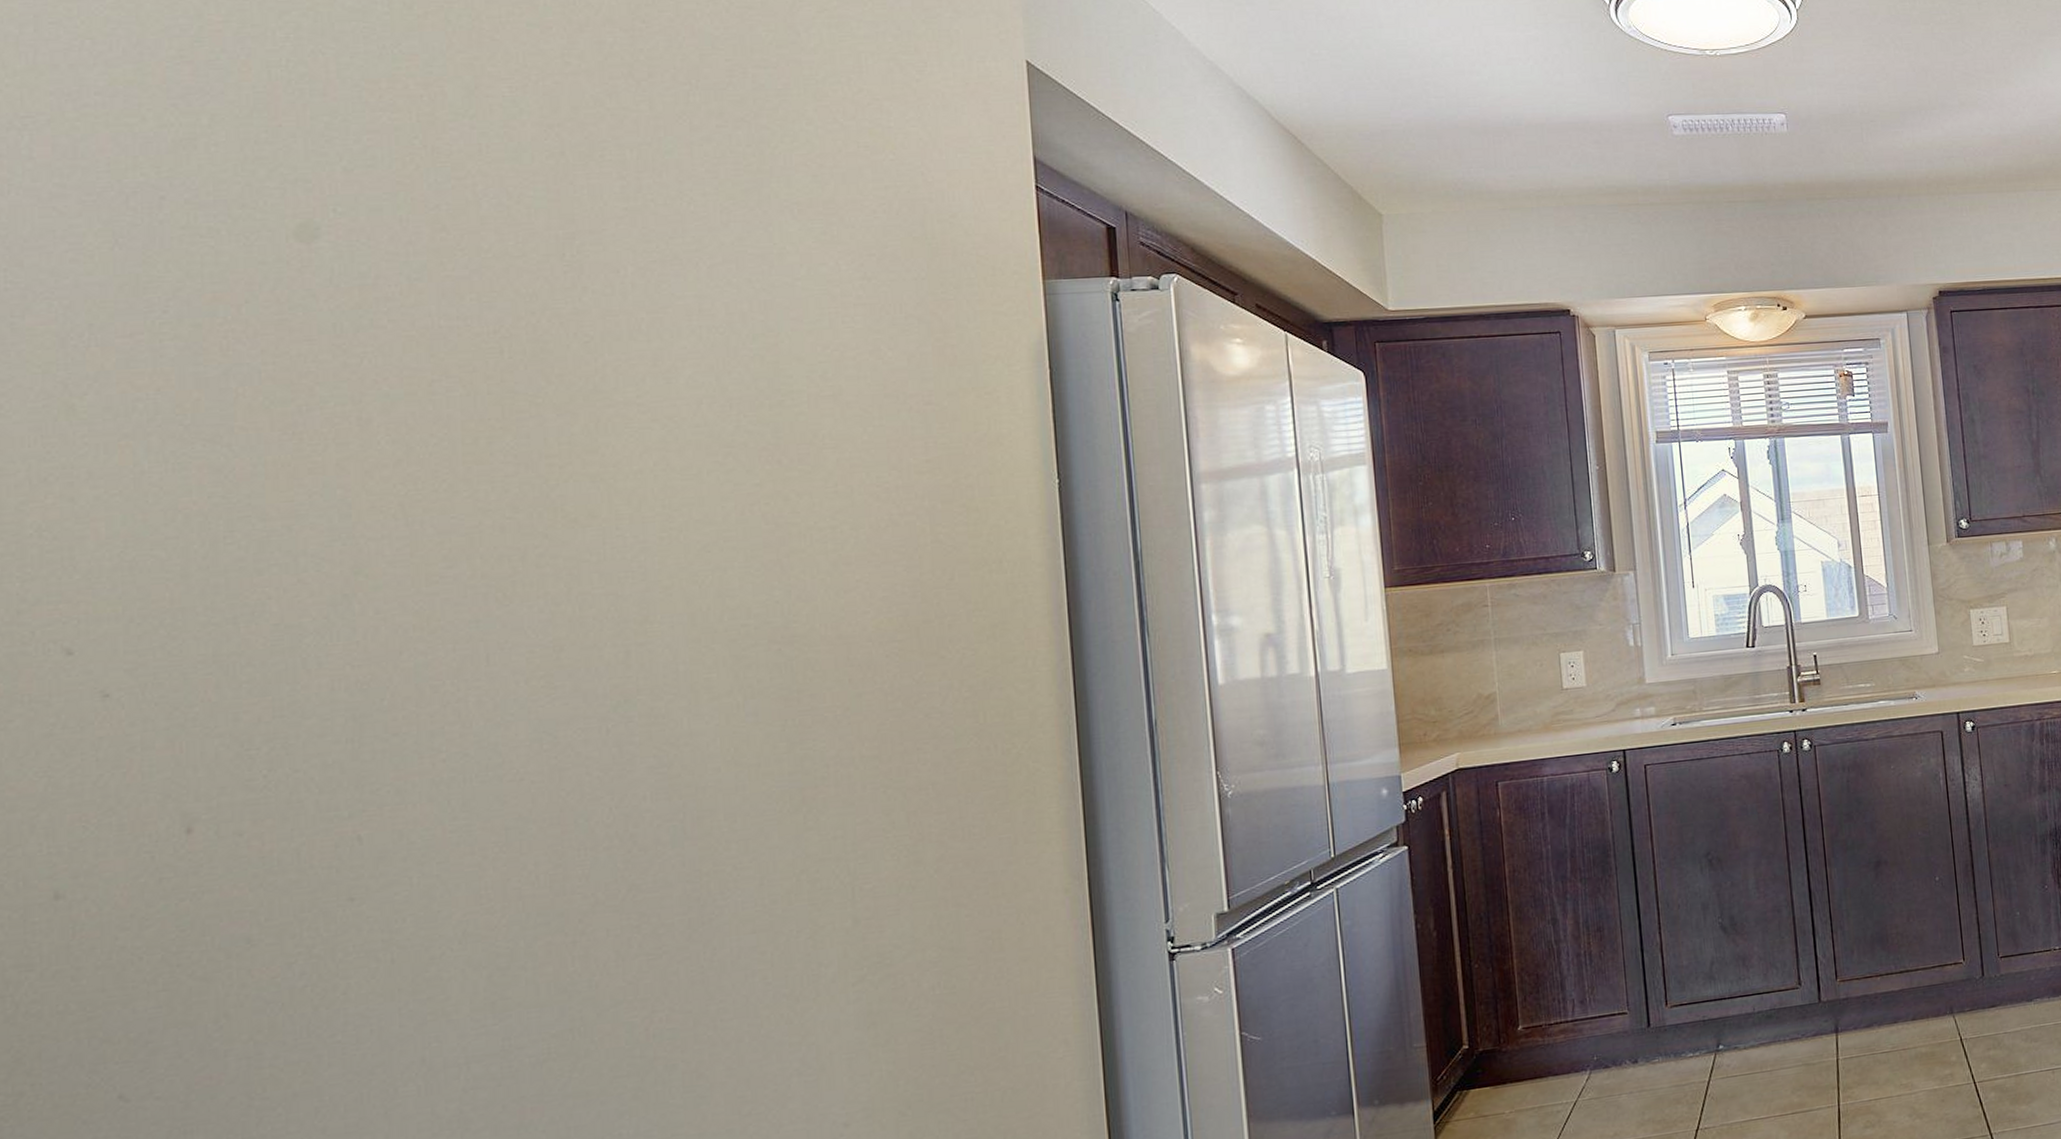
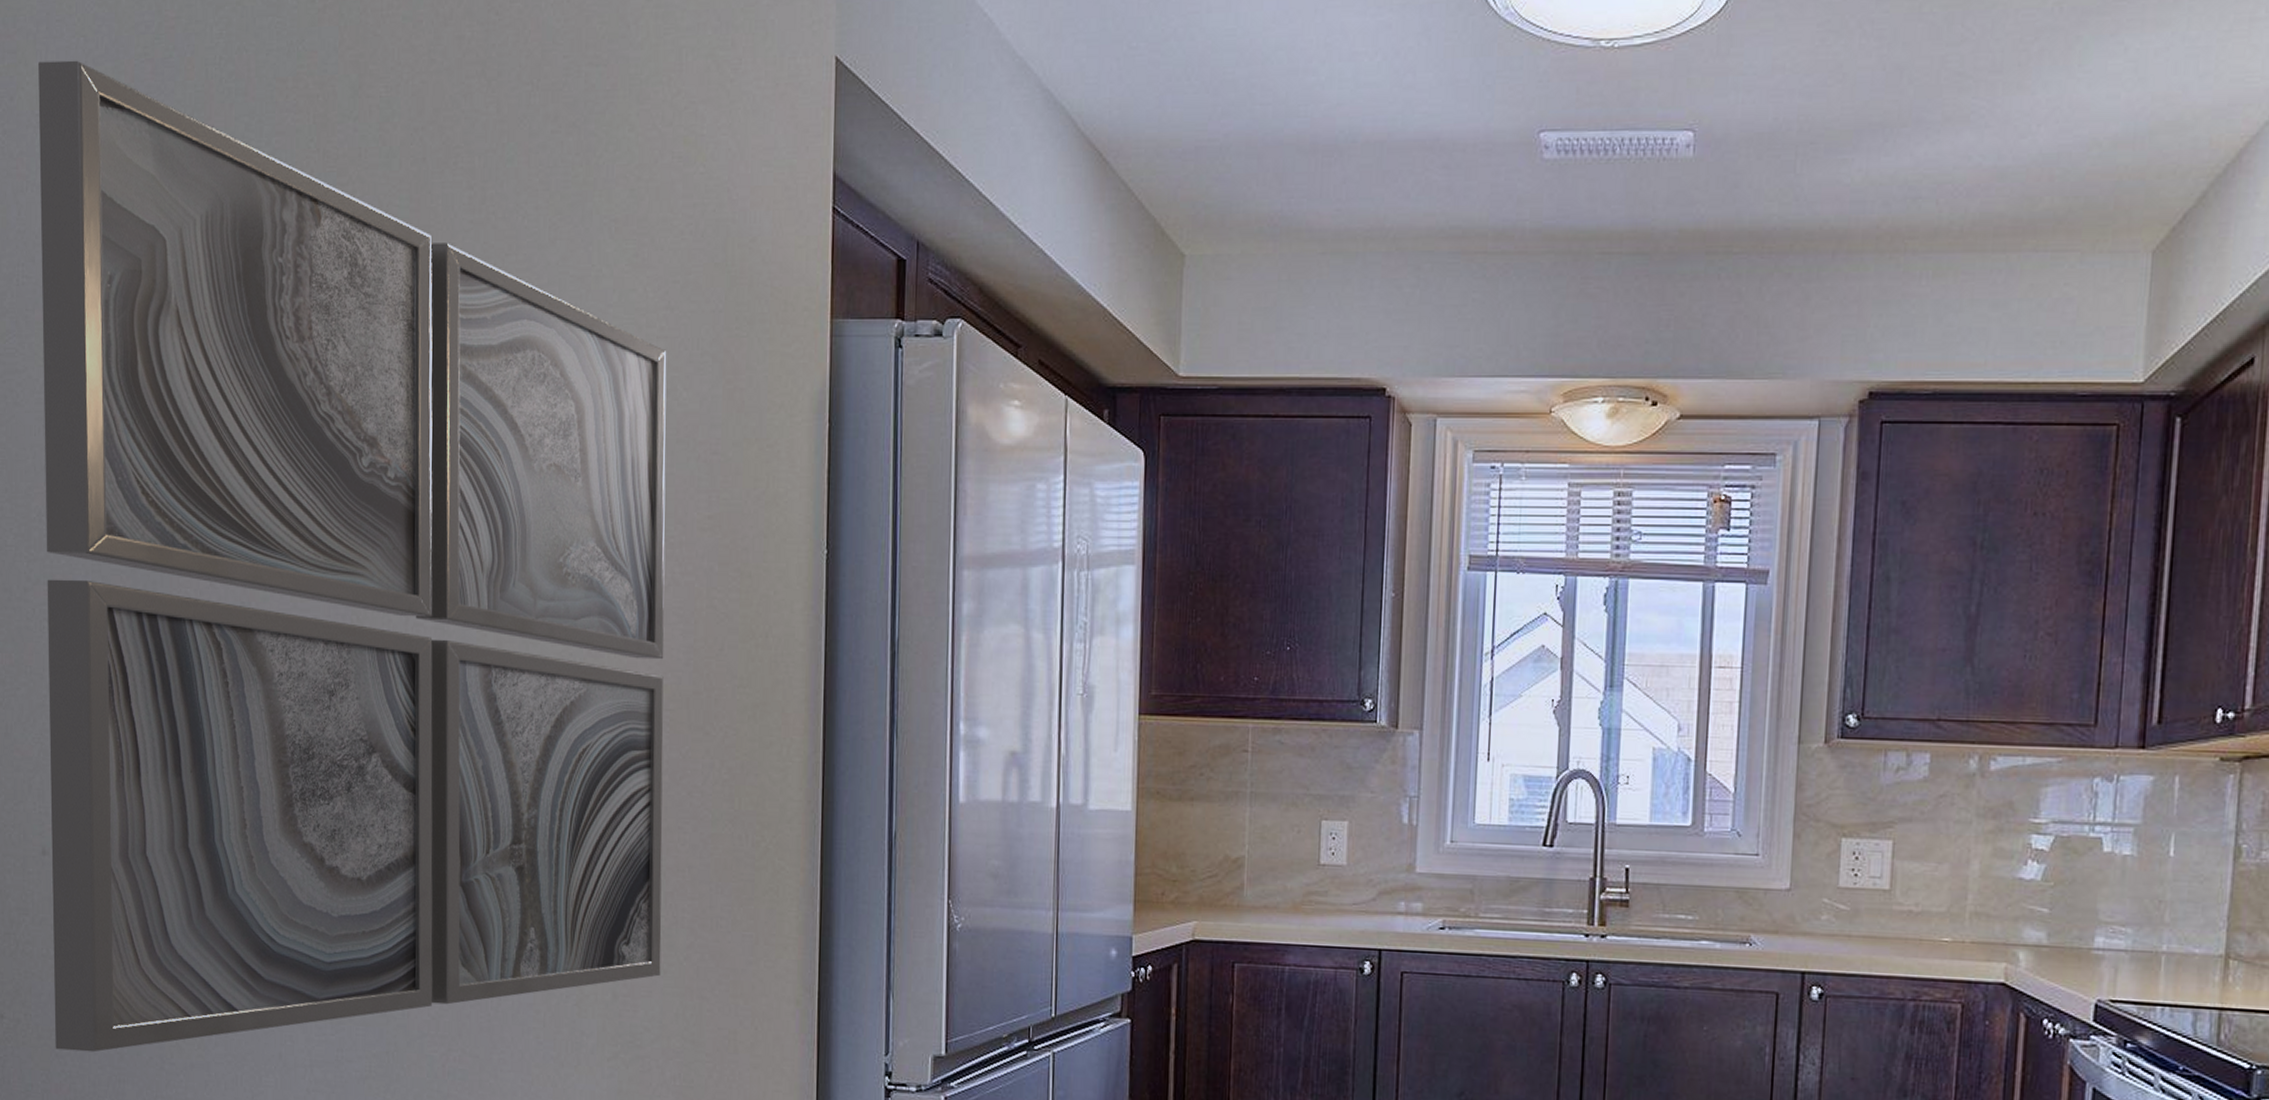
wall art: none [23,62,909,1116] -> present [38,60,667,1052]

